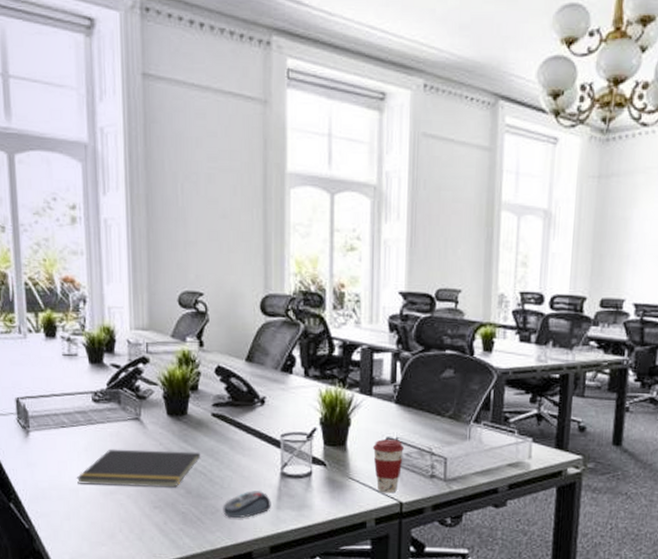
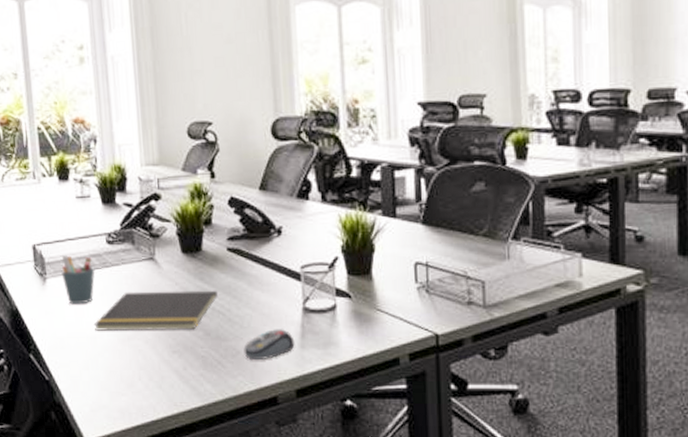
pen holder: none [45,410,80,458] -> present [61,255,95,305]
coffee cup: present [372,439,405,493] -> none [400,264,437,325]

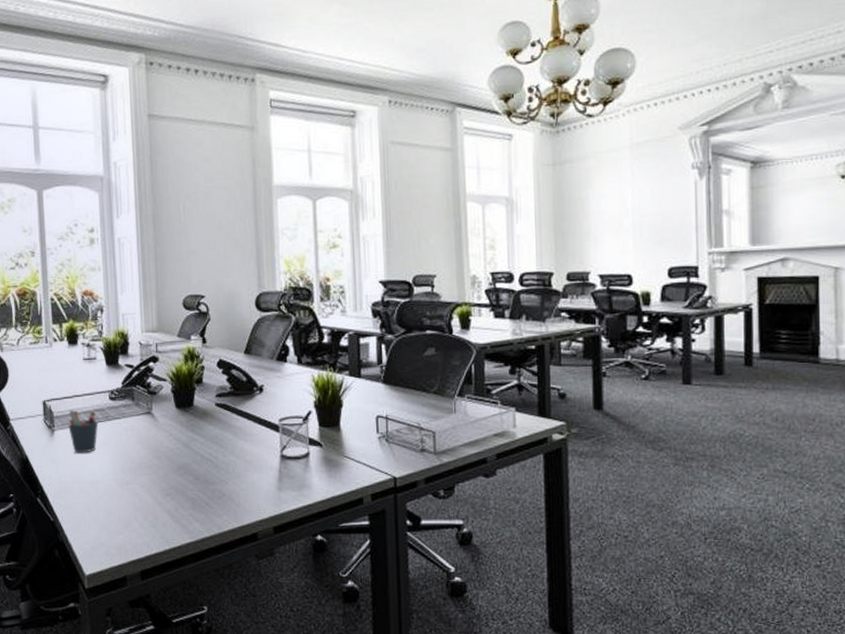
notepad: present [93,290,217,331] -> none [95,440,206,477]
computer mouse: present [243,328,295,359] -> none [228,473,273,501]

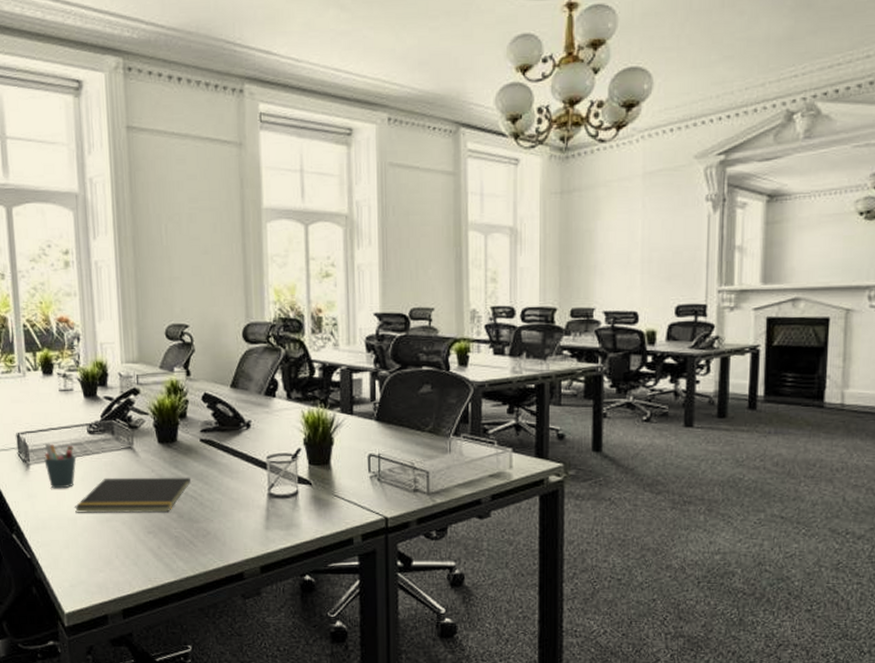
notepad: none [95,440,206,477] -> present [74,477,190,513]

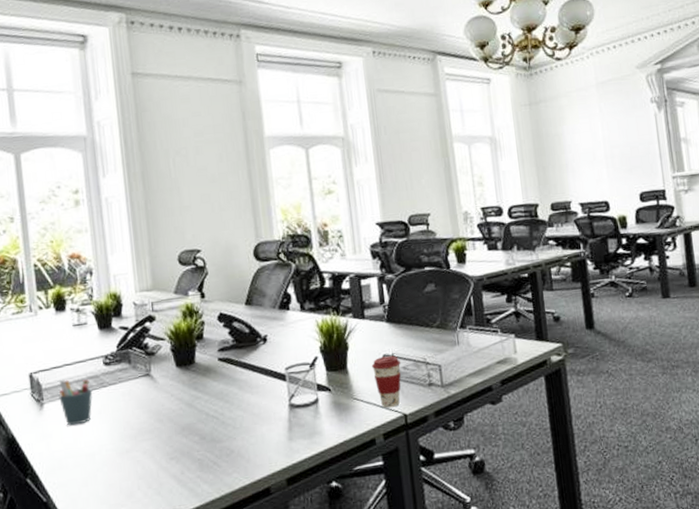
notepad: present [74,477,190,513] -> none [92,397,211,448]
coffee cup: none [355,456,387,509] -> present [371,356,401,408]

